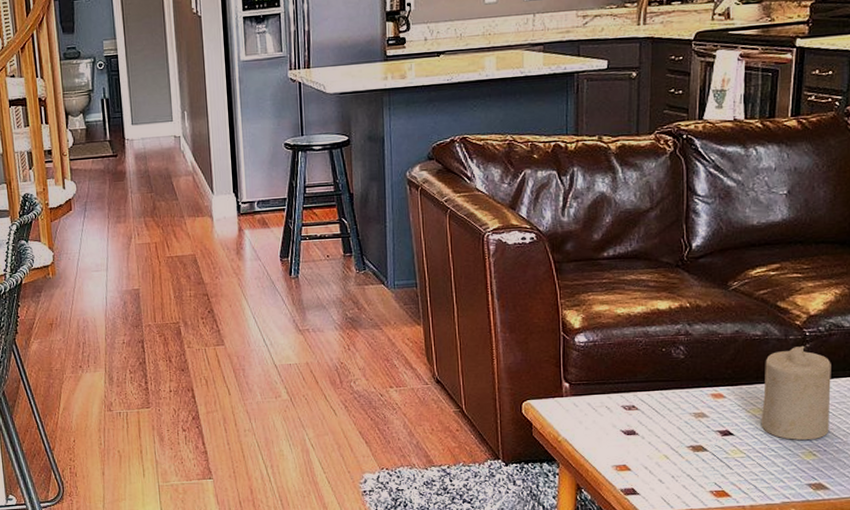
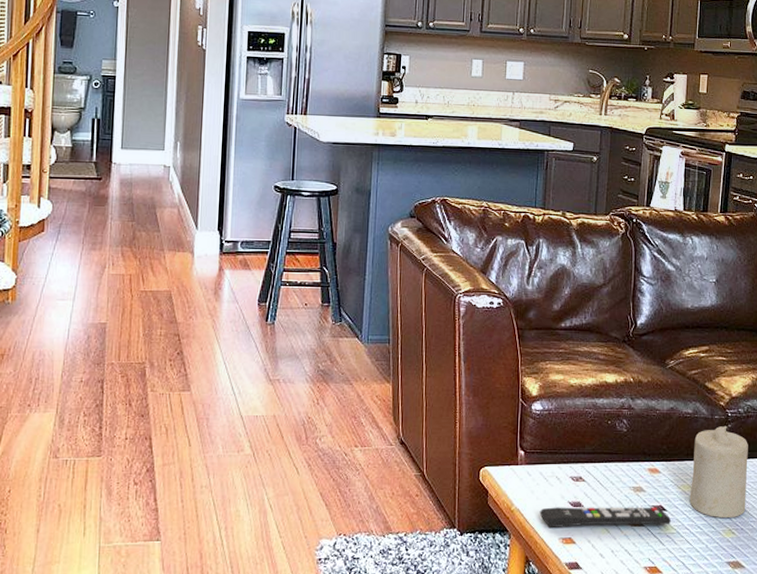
remote control: none [589,432,740,457] -> present [539,507,672,529]

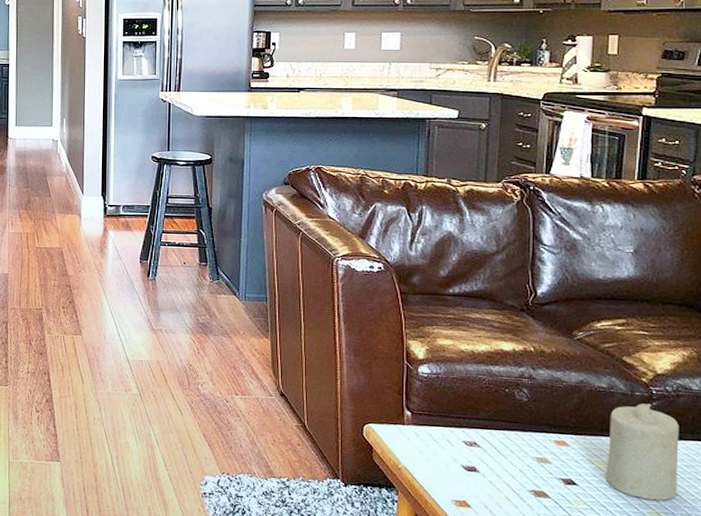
remote control: present [539,507,672,529] -> none [429,469,584,500]

